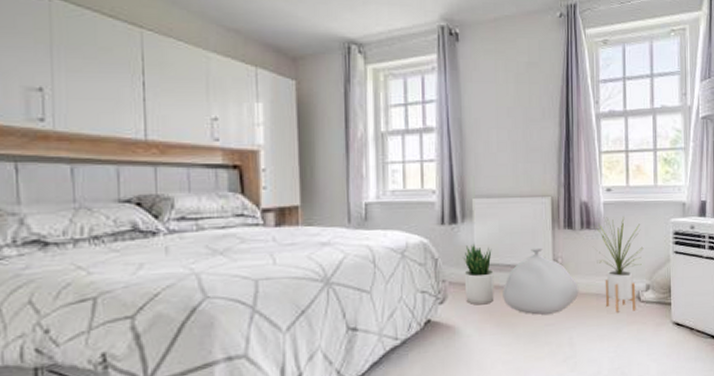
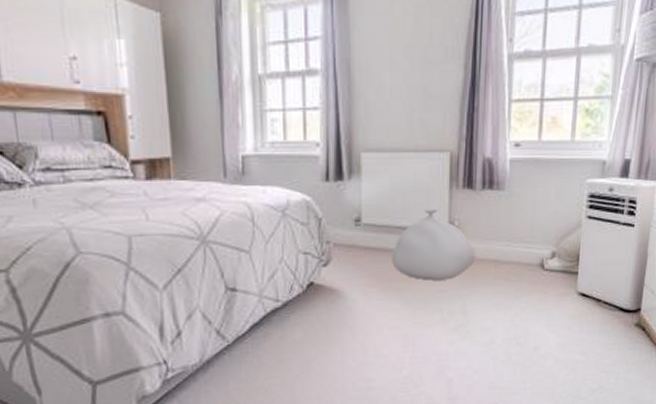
planter: present [462,243,494,305] -> none [348,203,383,269]
house plant: present [596,216,643,313] -> none [498,176,551,281]

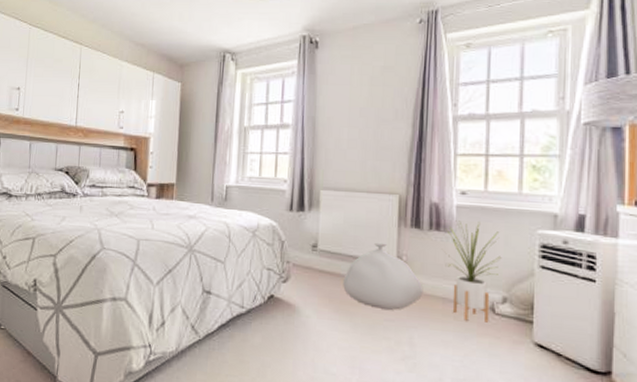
house plant: none [498,176,551,281] -> present [445,220,500,323]

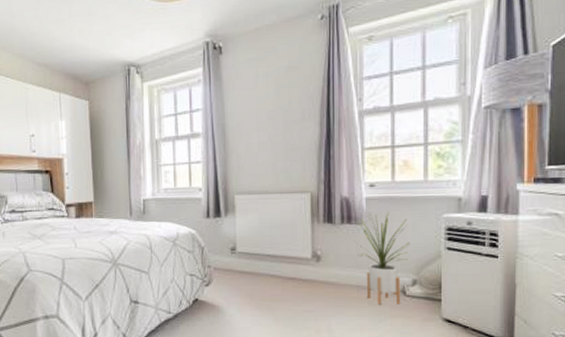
pouf: present [343,242,424,310] -> none [263,240,339,301]

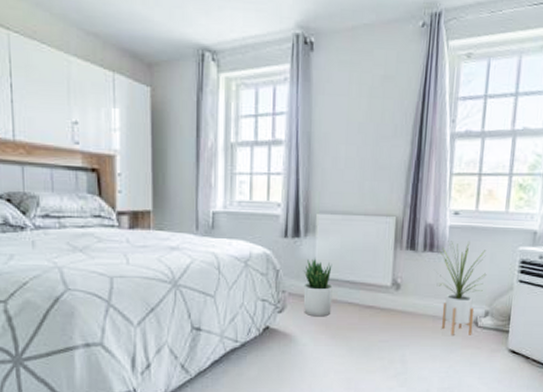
planter: none [226,235,255,289] -> present [303,258,333,317]

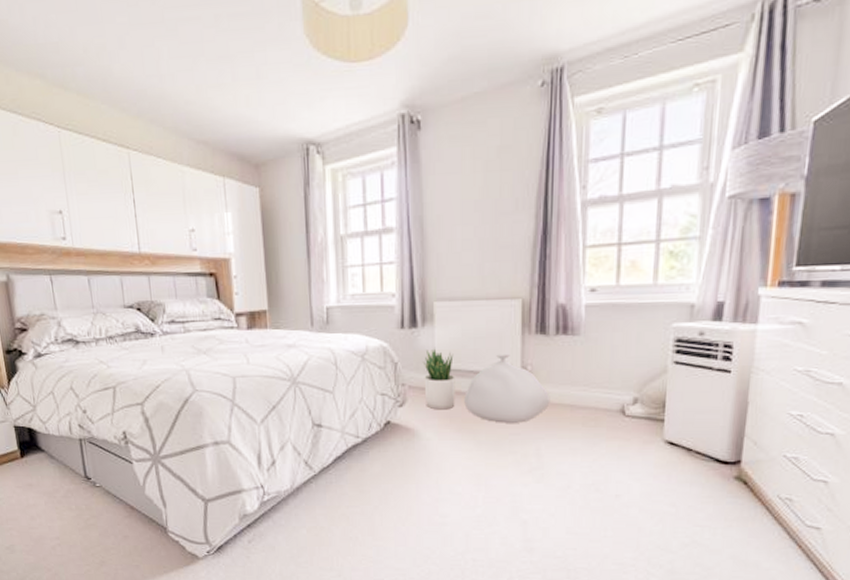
pouf: none [340,266,416,331] -> present [464,354,551,423]
house plant: present [436,241,486,335] -> none [573,320,632,426]

